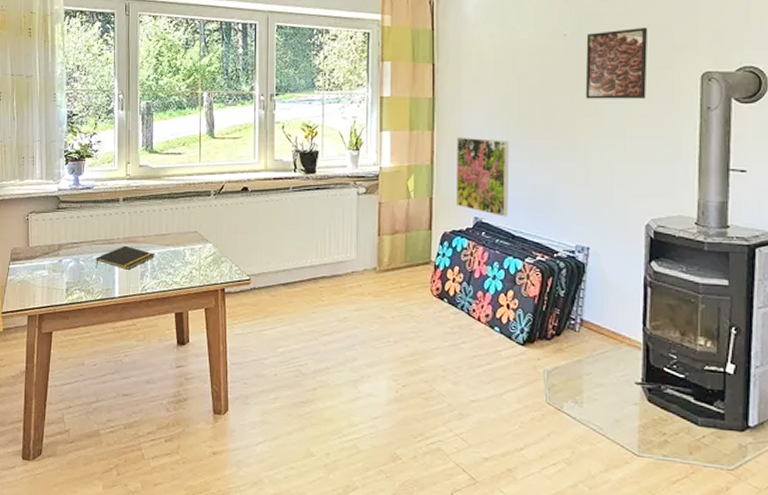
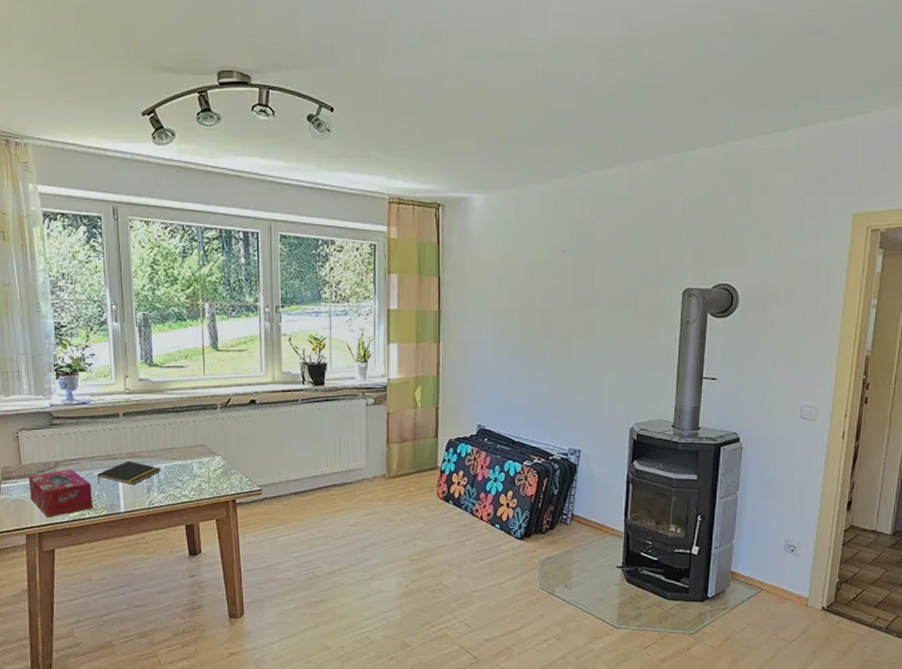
tissue box: none [34,252,91,299] -> present [28,469,94,517]
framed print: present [455,137,509,217] -> none [460,349,511,424]
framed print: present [585,27,648,99] -> none [581,245,638,313]

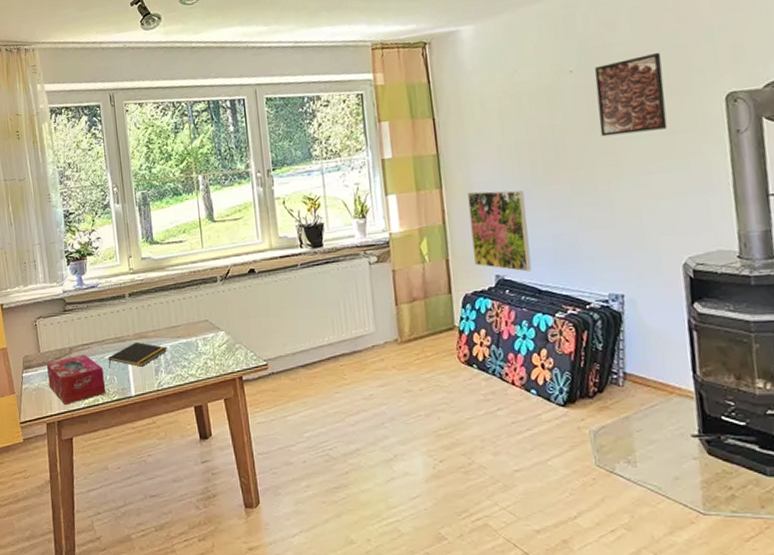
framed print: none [460,349,511,424] -> present [467,190,532,272]
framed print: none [581,245,638,313] -> present [594,52,668,137]

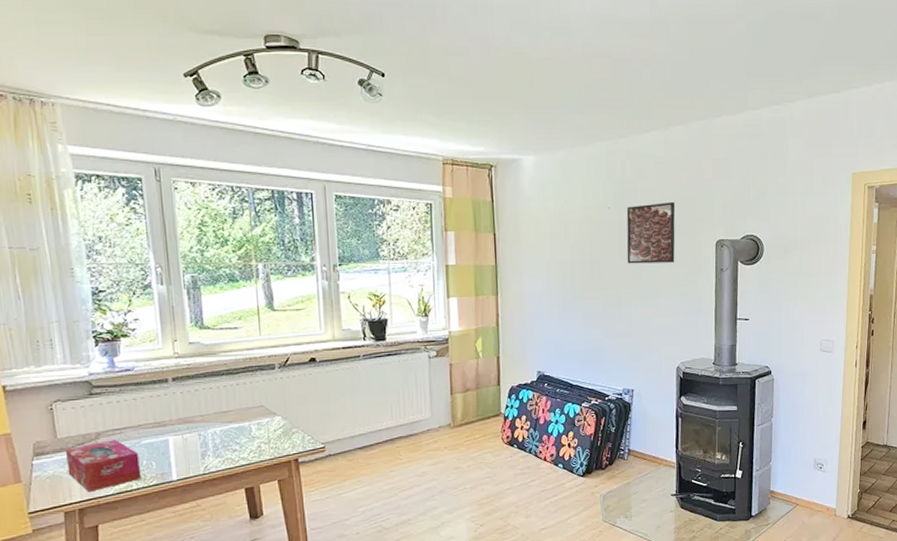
notepad: present [108,342,167,369] -> none [145,426,216,454]
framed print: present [467,190,532,272] -> none [519,300,567,369]

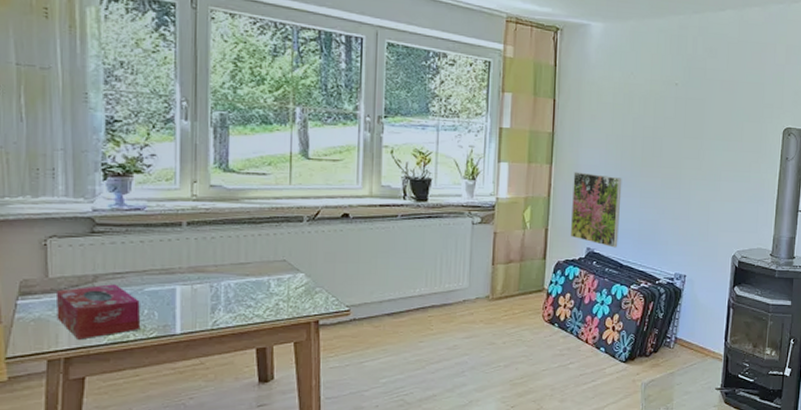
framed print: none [519,300,567,369] -> present [570,172,622,248]
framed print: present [626,201,676,264] -> none [690,84,745,147]

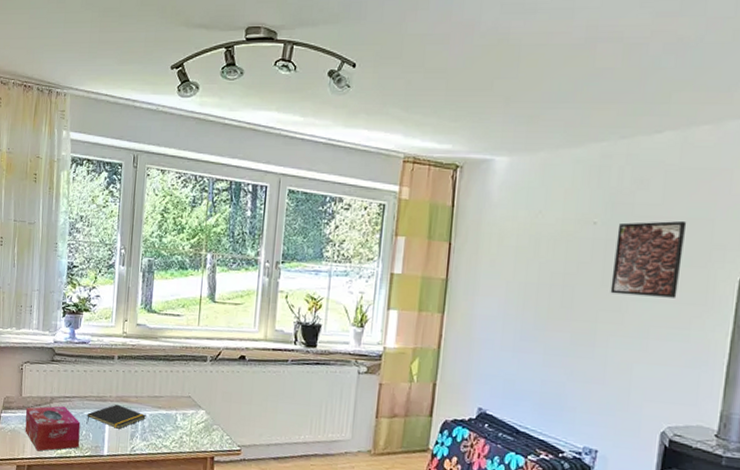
notepad: none [148,275,230,303] -> present [86,404,146,429]
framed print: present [570,172,622,248] -> none [460,322,523,411]
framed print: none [690,84,745,147] -> present [610,220,687,298]

